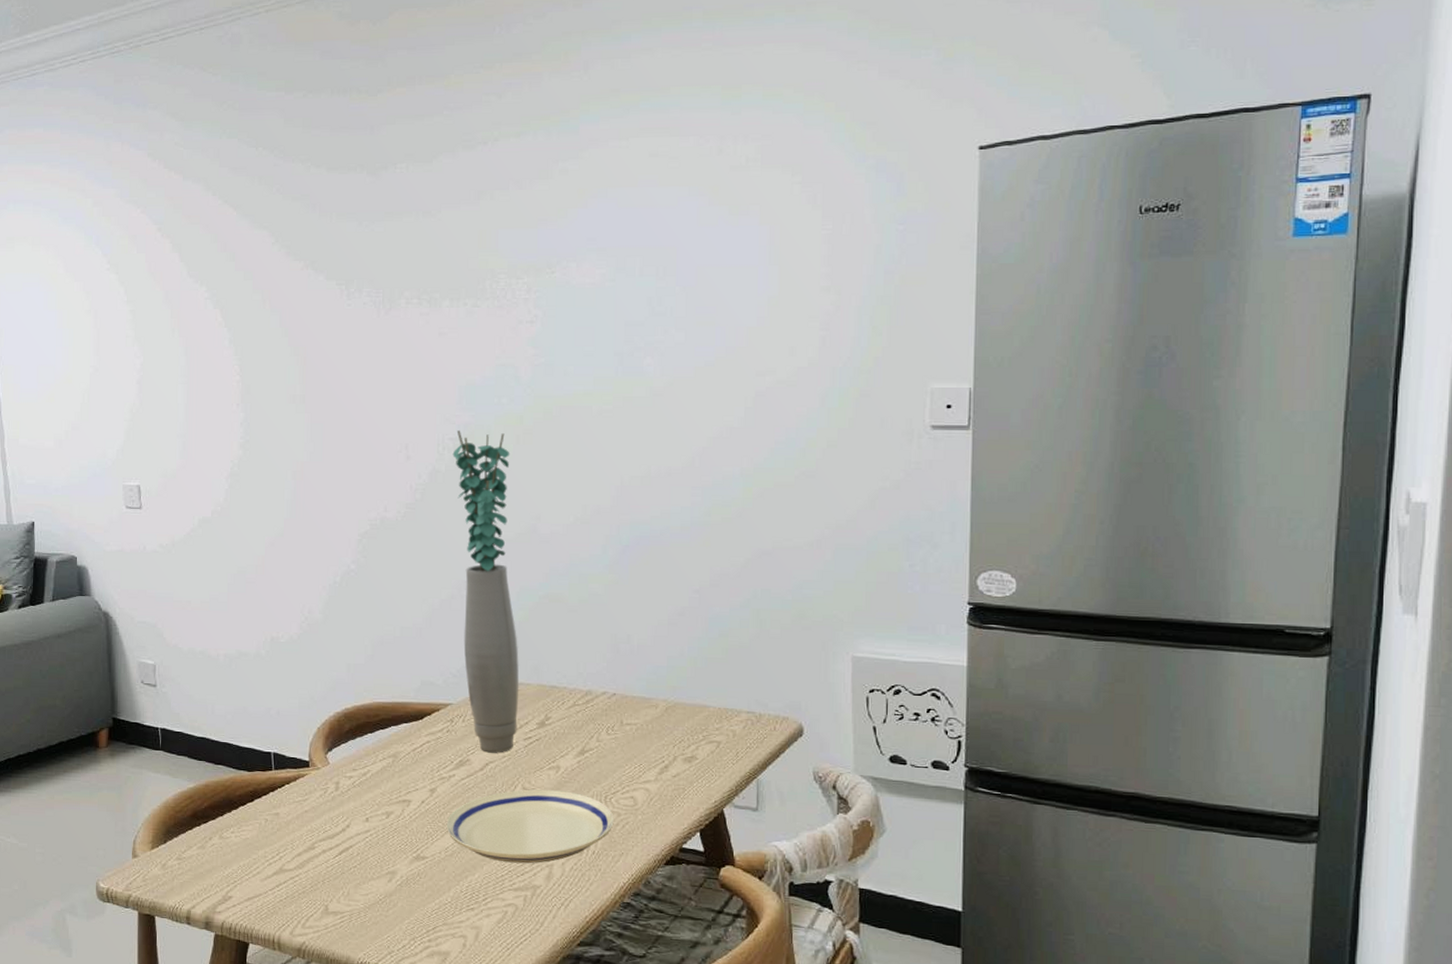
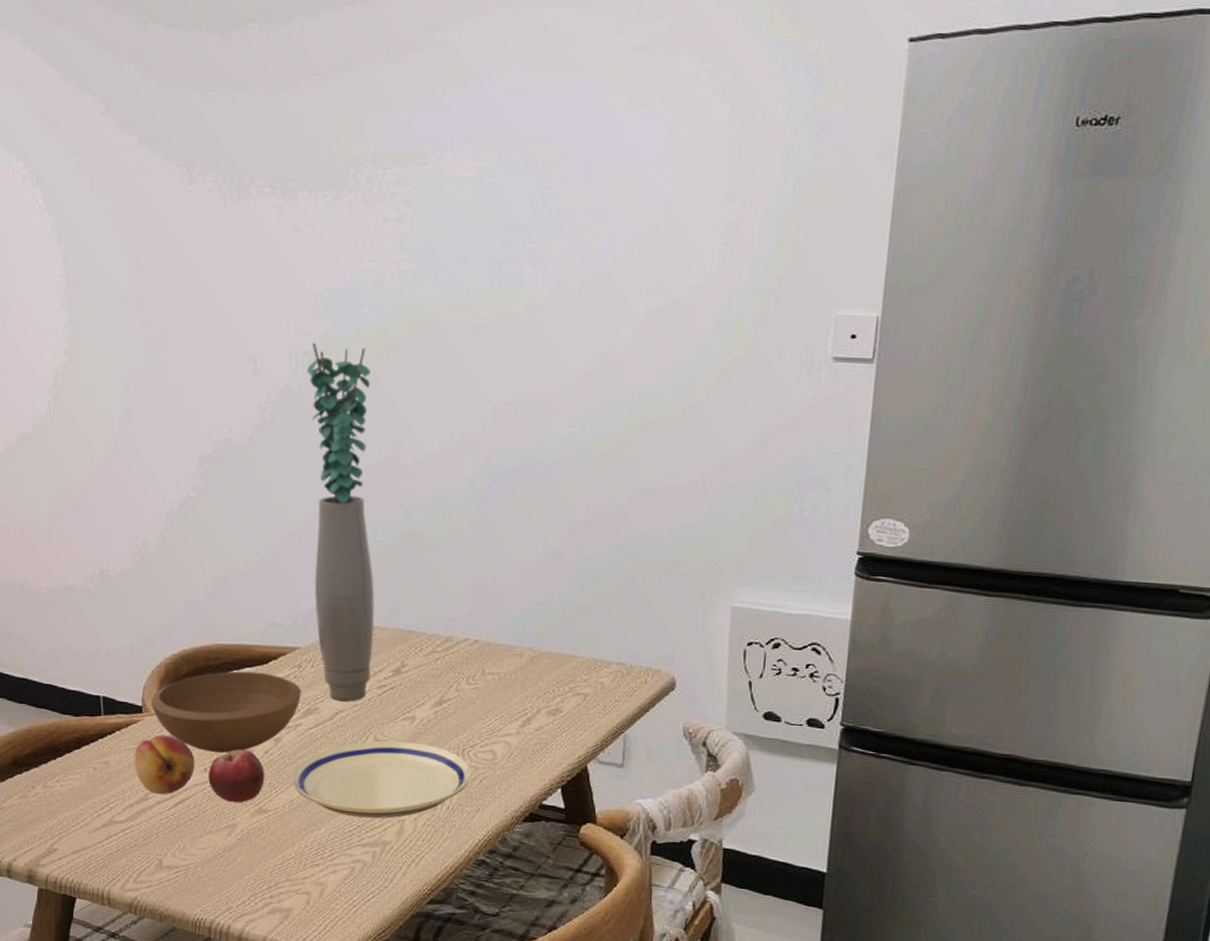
fruit: none [301,788,357,844] -> present [134,735,195,795]
bowl: none [317,726,454,803] -> present [151,671,302,753]
fruit: none [370,799,422,851] -> present [208,749,265,803]

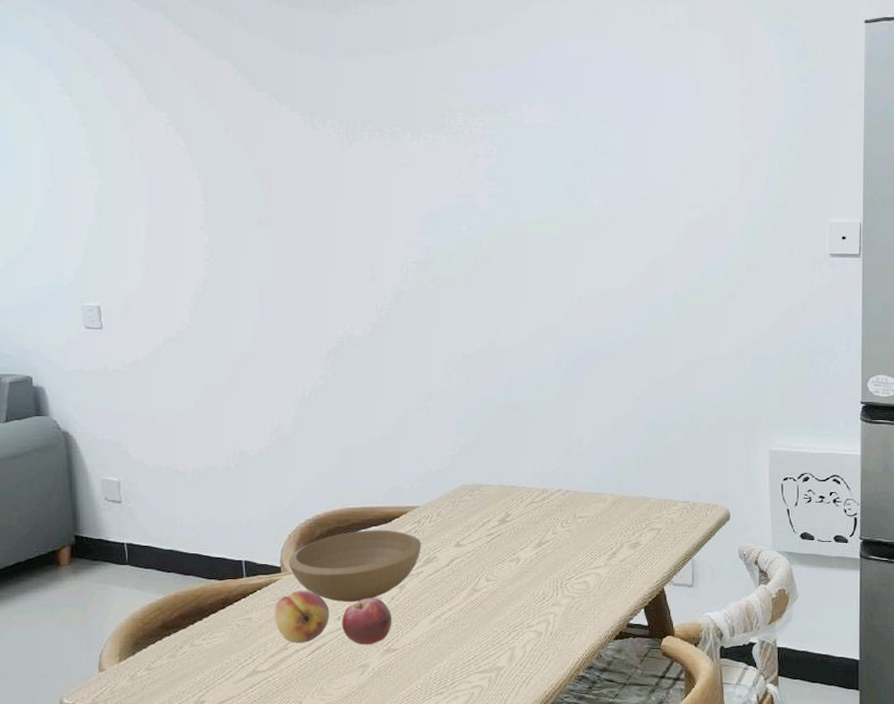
plate: present [291,740,471,819] -> none [415,580,569,648]
vase: present [306,343,375,701] -> none [416,254,482,549]

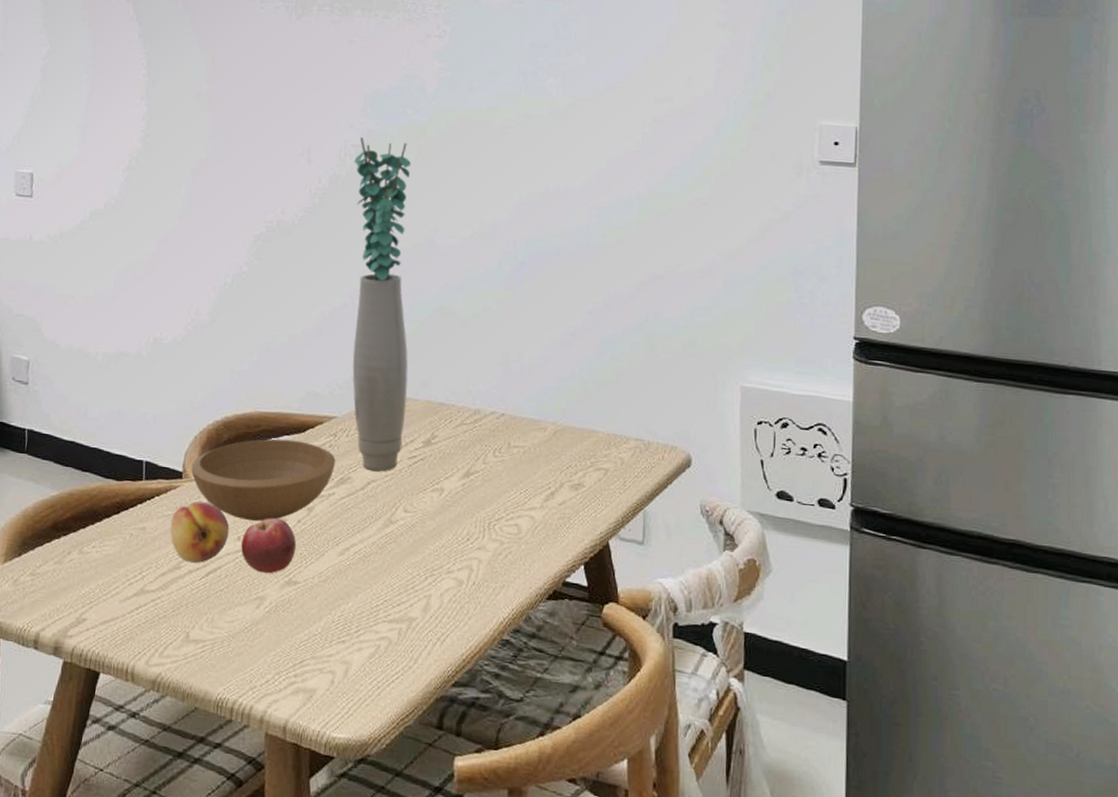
vase: none [416,254,482,549] -> present [352,137,412,471]

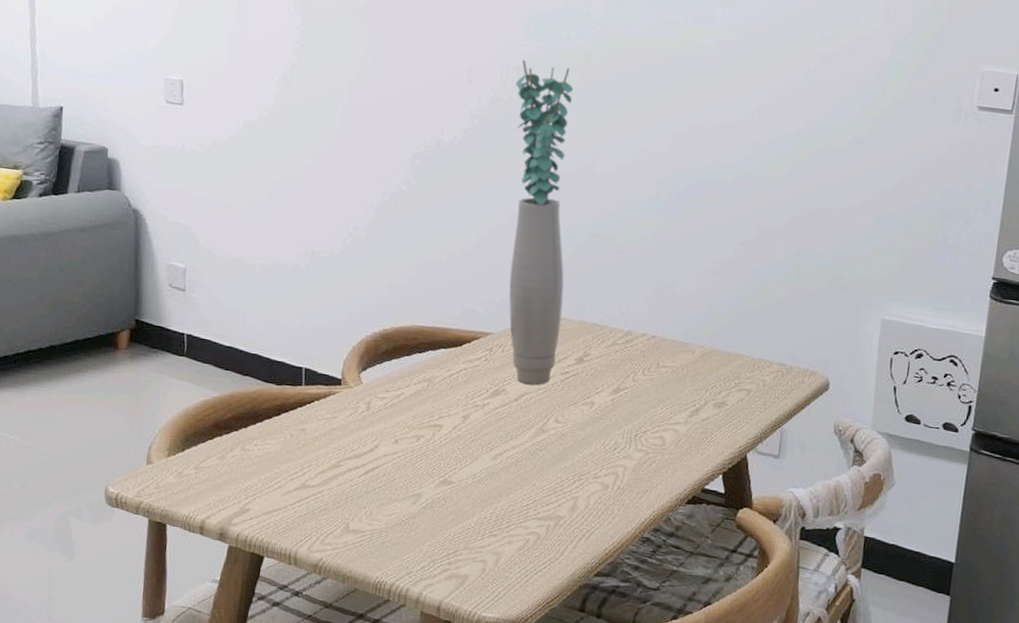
fruit: present [170,501,230,564] -> none [329,407,387,463]
bowl: present [191,438,336,521] -> none [349,351,491,427]
fruit: present [241,517,297,574] -> none [398,423,452,474]

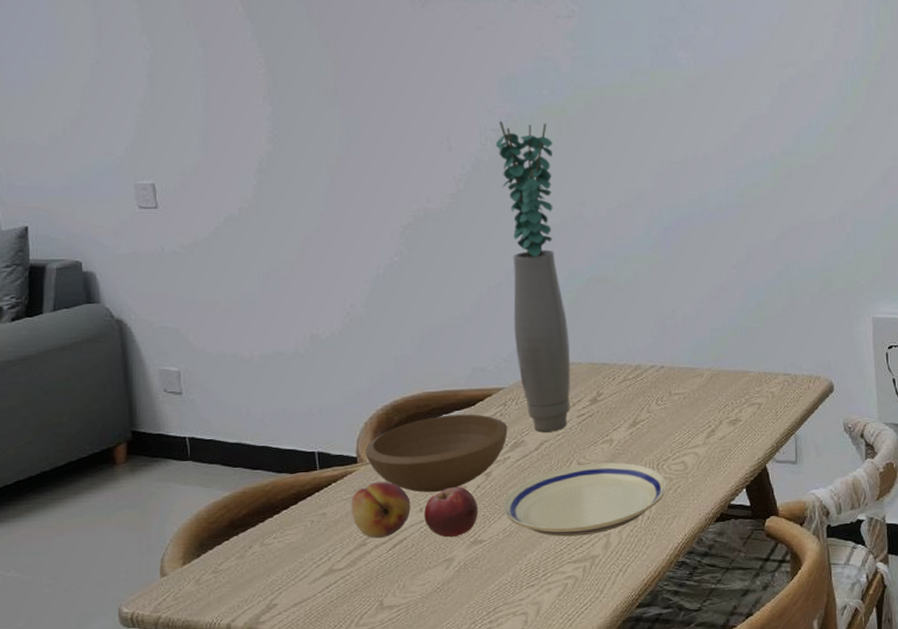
fruit: none [329,407,387,463] -> present [350,482,411,539]
bowl: none [349,351,491,427] -> present [365,414,508,492]
fruit: none [398,423,452,474] -> present [424,486,479,538]
plate: none [475,422,642,495] -> present [503,462,666,537]

